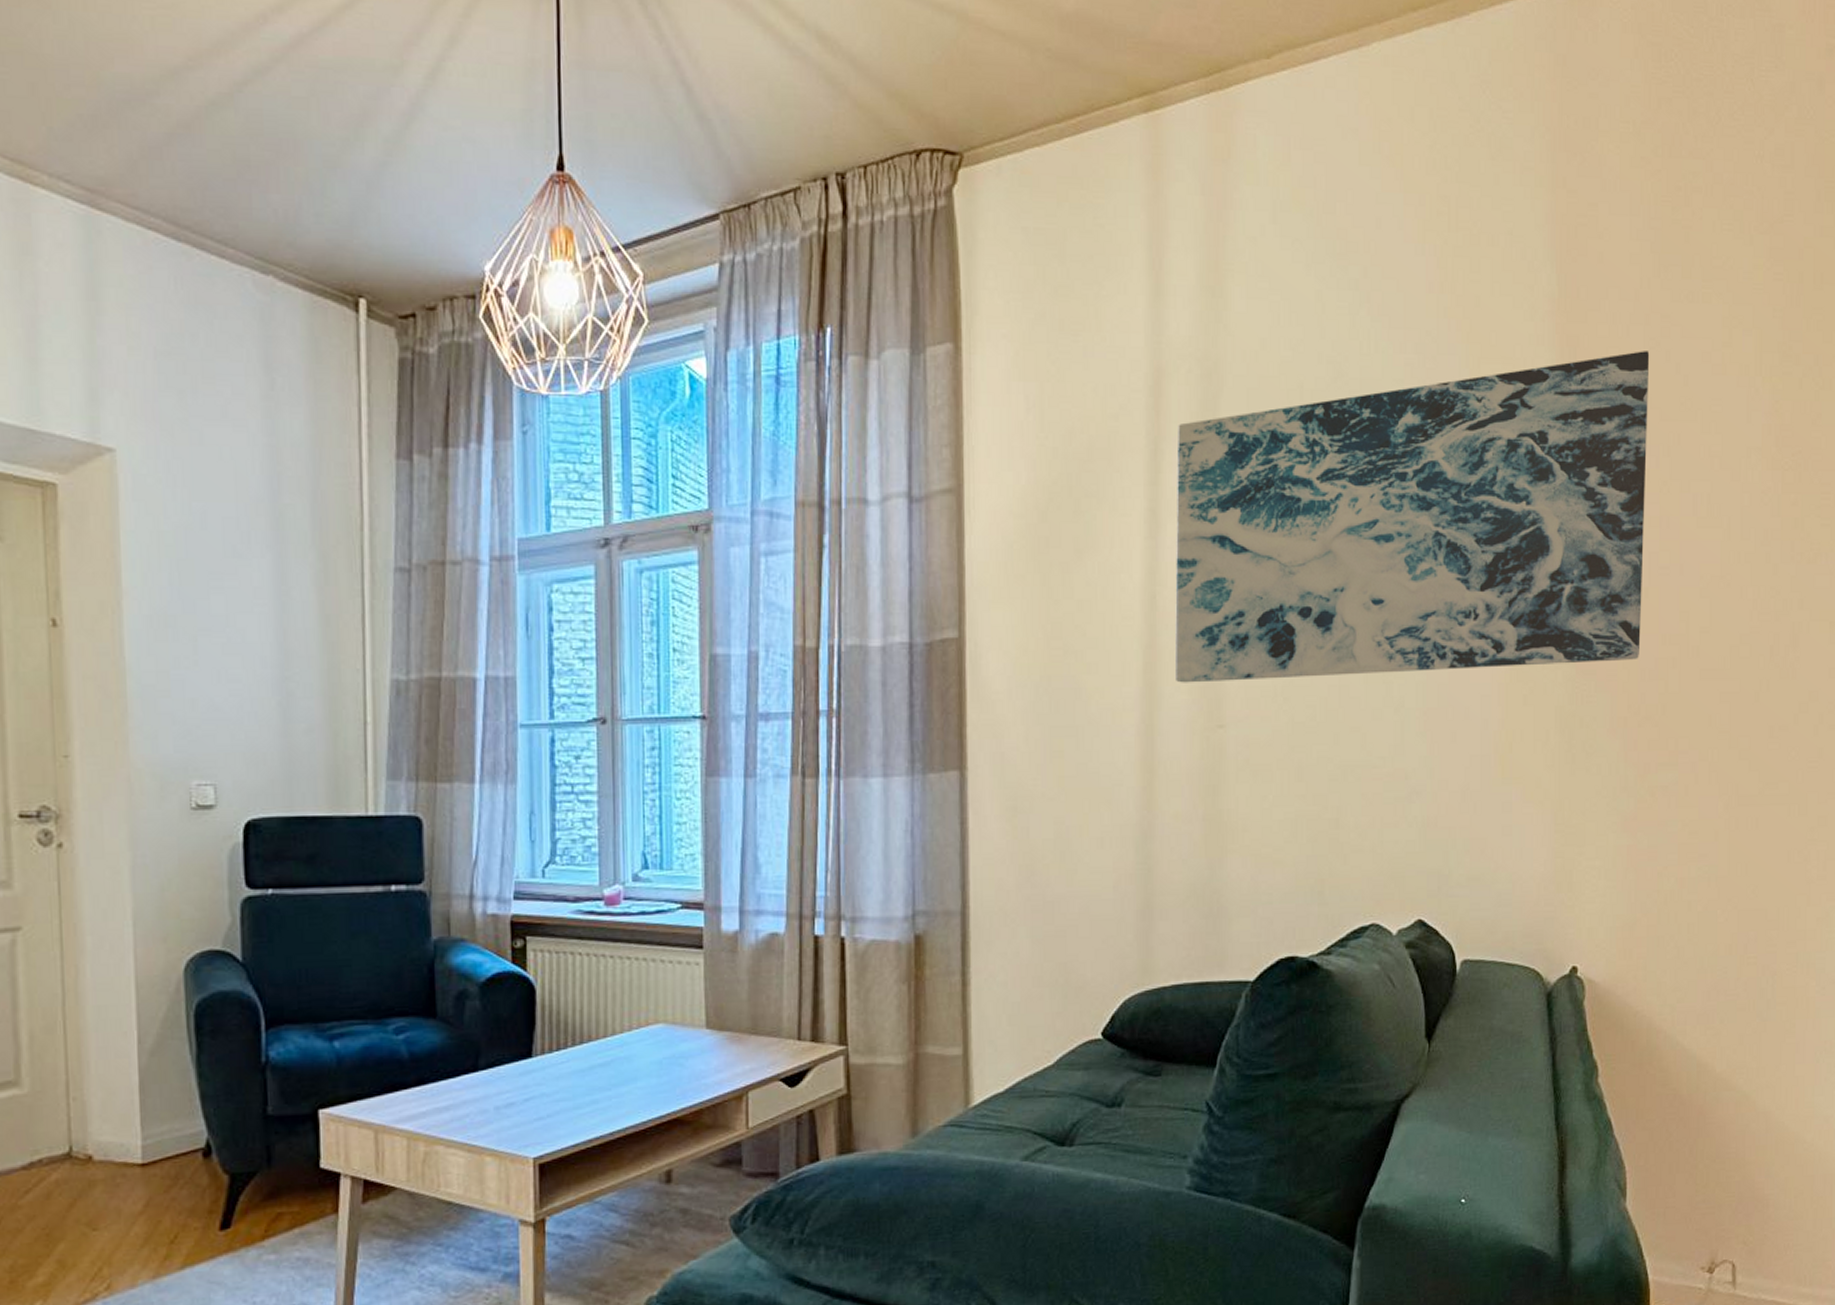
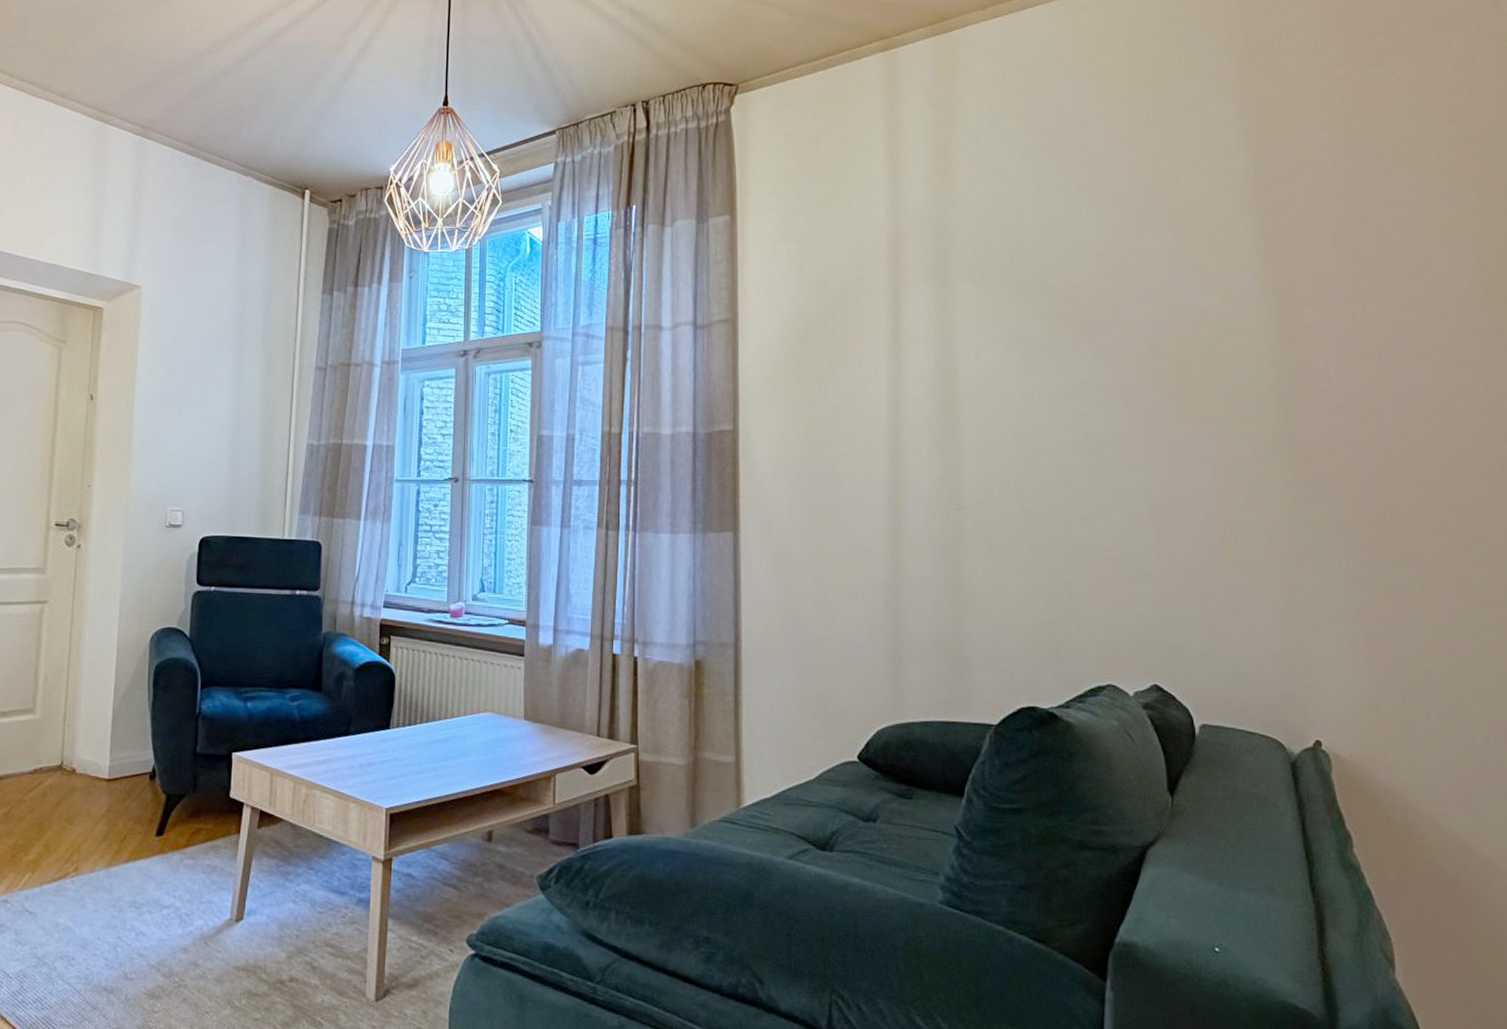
wall art: present [1174,351,1650,683] -> none [914,217,1362,473]

